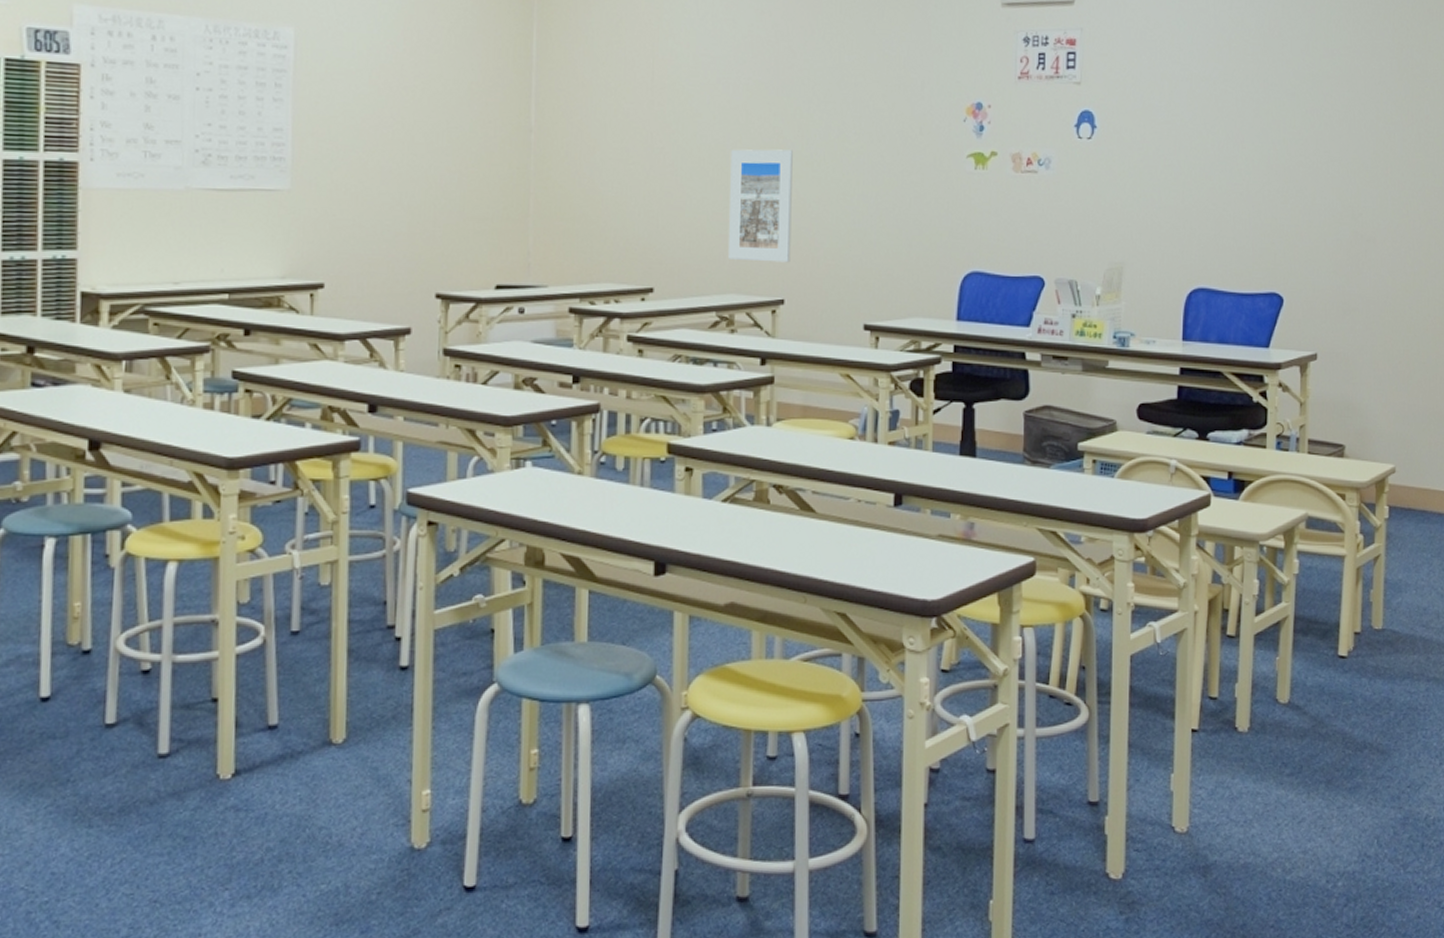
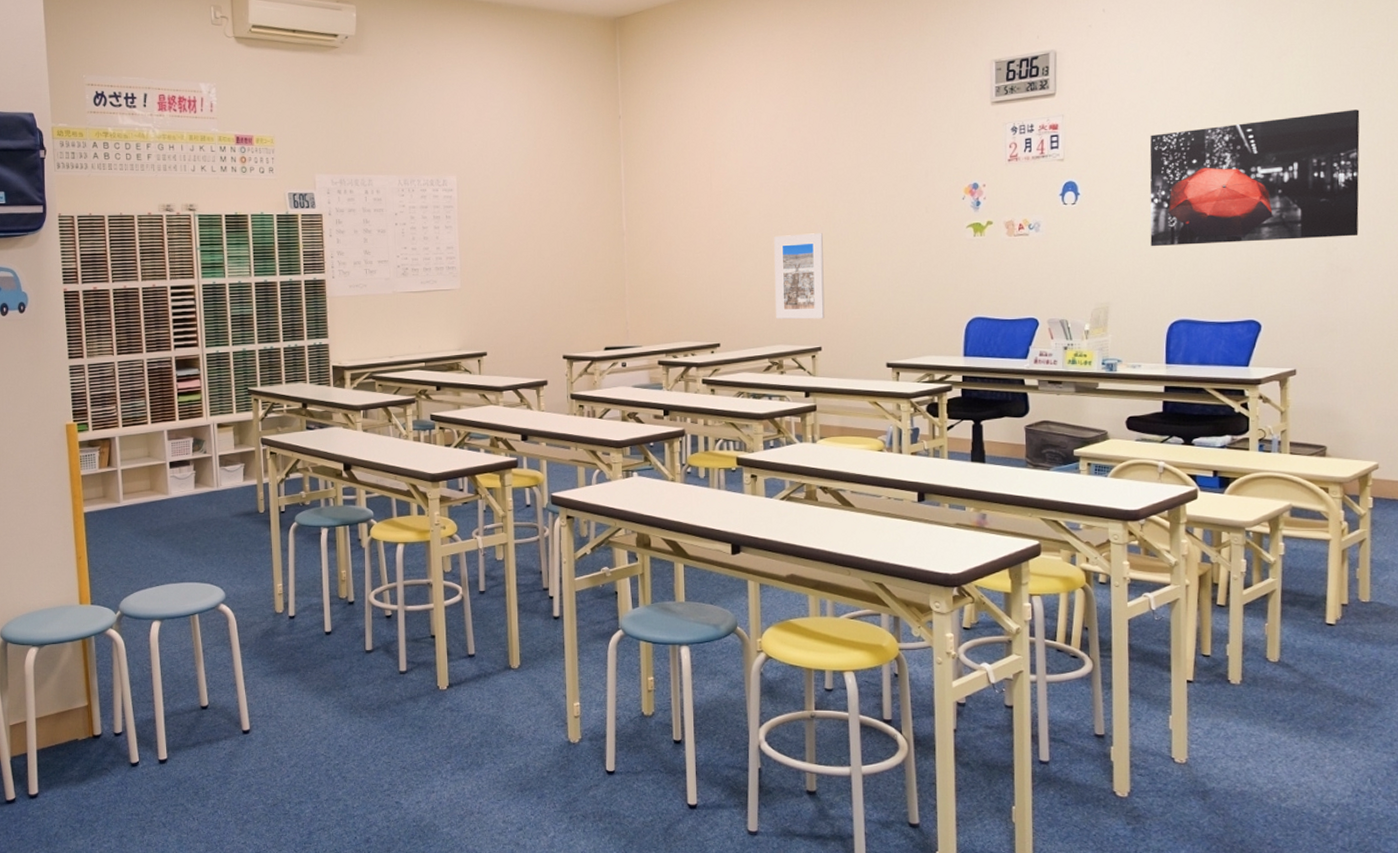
wall art: none [1171,55,1389,202] -> present [1149,109,1360,247]

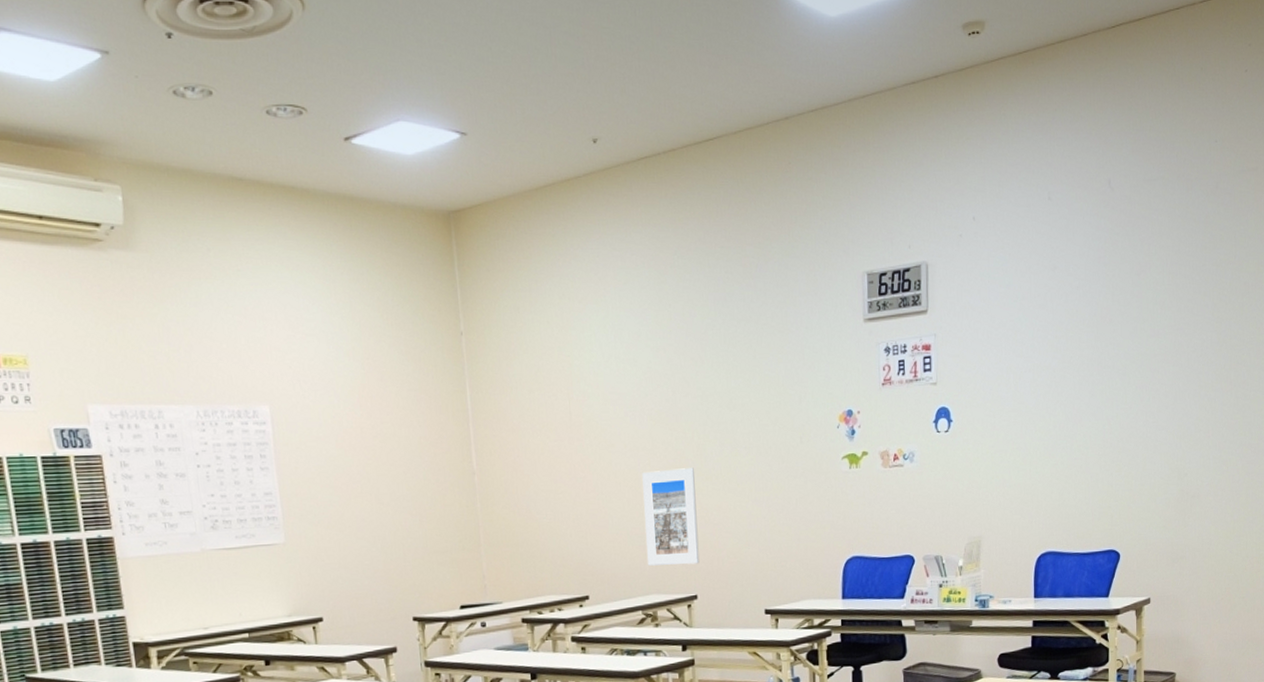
wall art: present [1149,109,1360,247] -> none [1018,330,1209,476]

